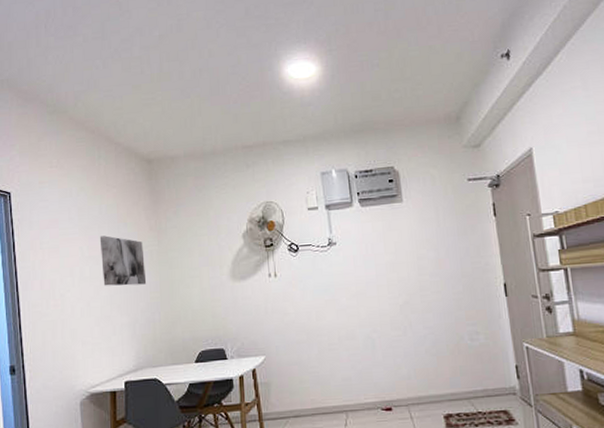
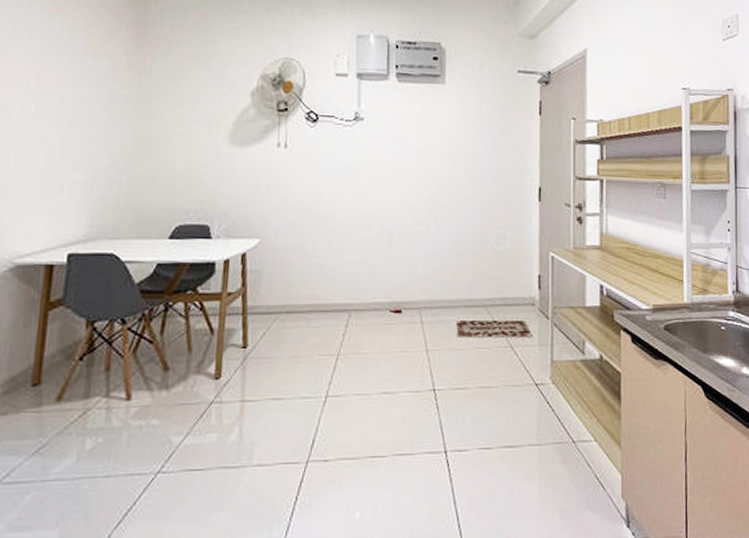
wall art: present [99,235,147,286] -> none [53,65,117,135]

